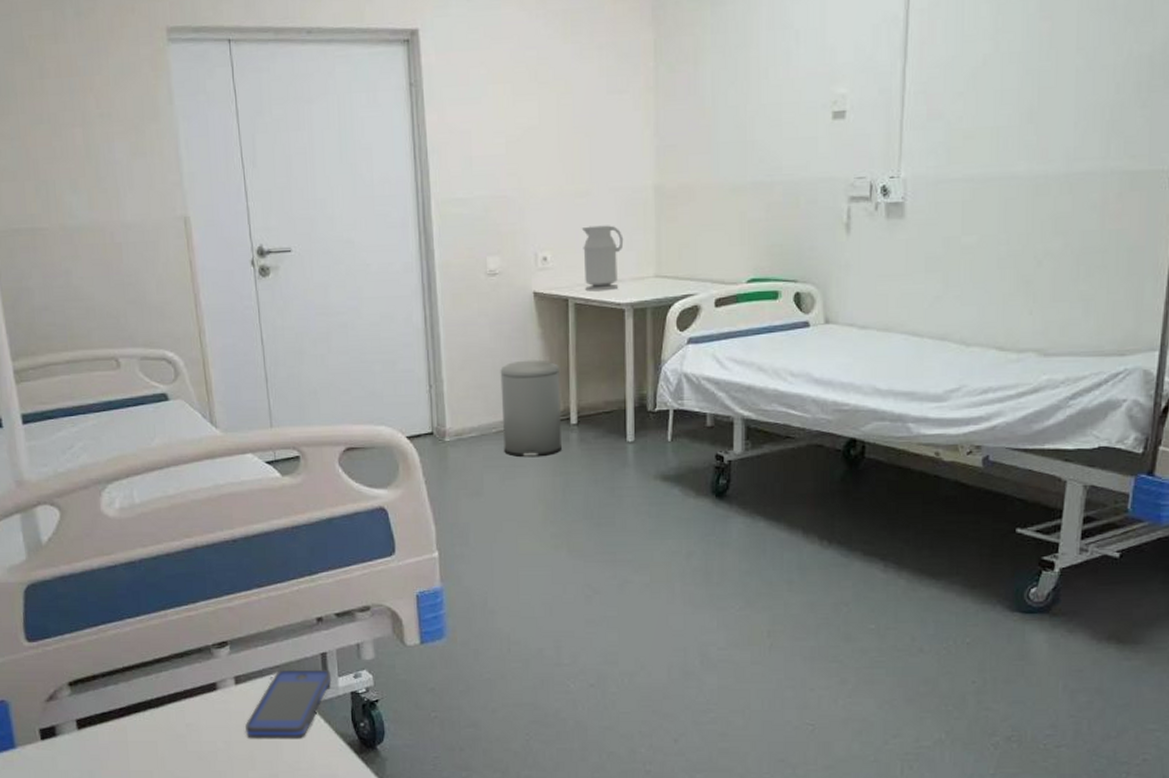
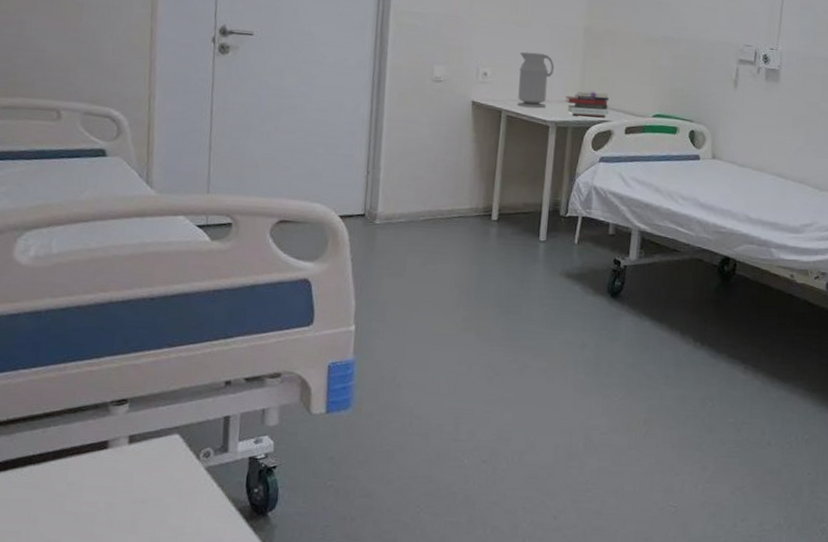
mobile phone: present [245,669,332,738] -> none [131,431,232,502]
pedal bin: present [500,359,562,458] -> none [429,159,487,247]
books: none [640,260,695,293] -> present [565,89,610,118]

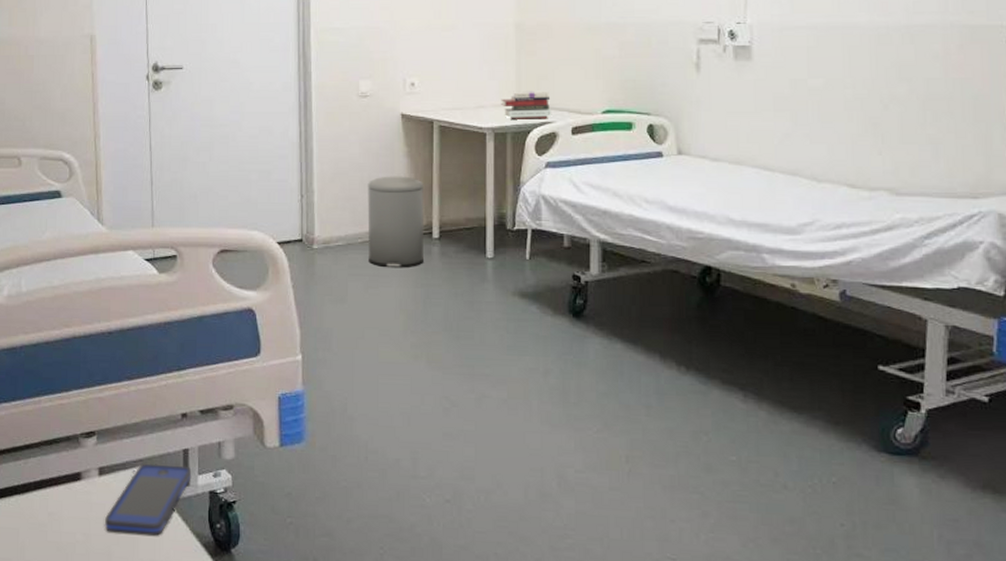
mobile phone: none [131,431,232,502] -> present [104,463,192,535]
pedal bin: none [429,159,487,247] -> present [367,176,423,268]
water jug: present [517,52,555,109] -> none [447,56,486,115]

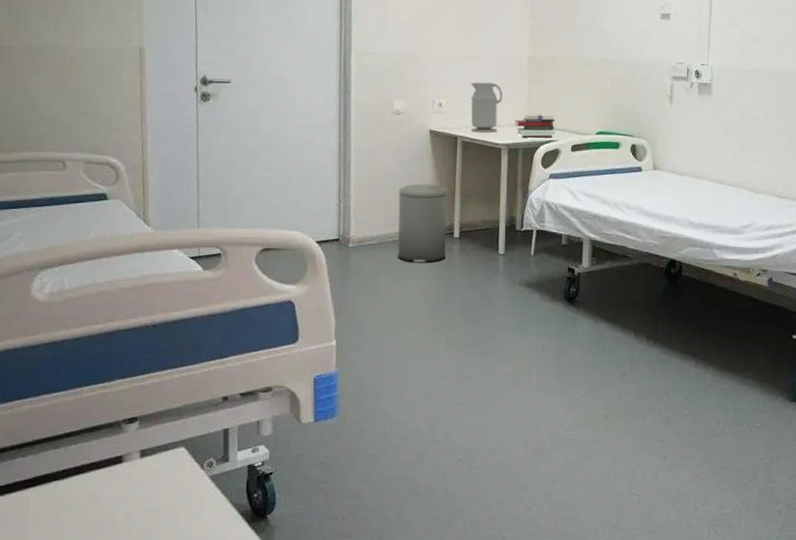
mobile phone: present [104,463,192,535] -> none [145,444,232,509]
water jug: none [447,56,486,115] -> present [470,82,503,133]

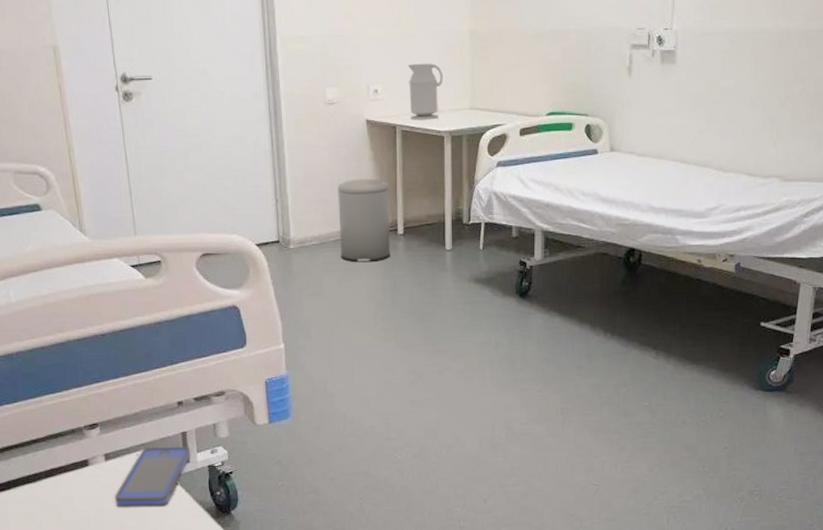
mobile phone: none [145,444,232,509] -> present [114,446,191,506]
books: present [515,113,556,138] -> none [457,95,503,123]

